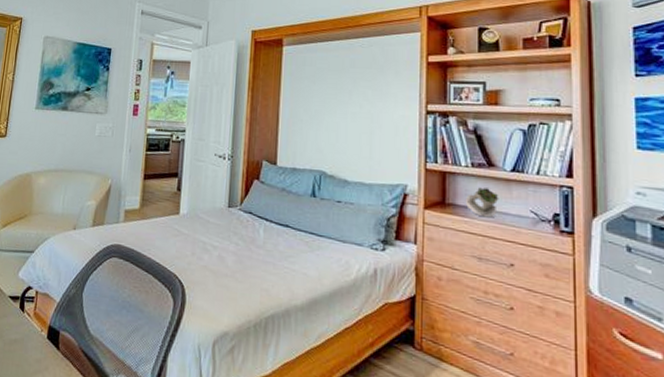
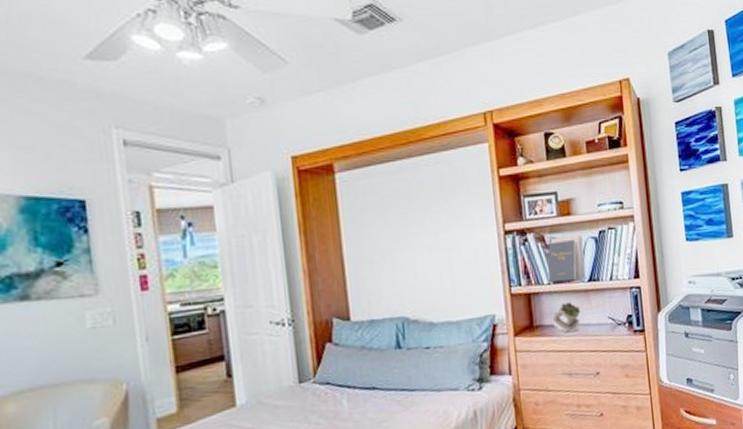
books: none [466,124,509,169] -> present [548,235,586,283]

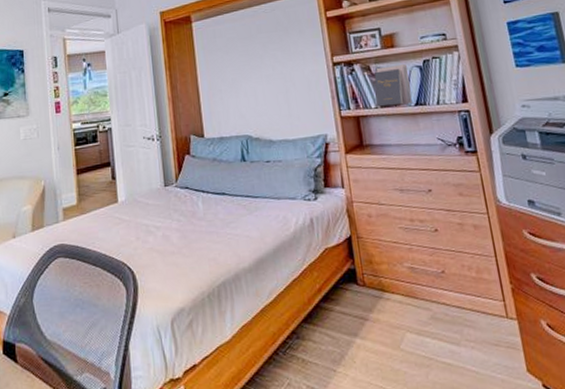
succulent plant: present [551,302,581,333] -> none [380,124,409,152]

